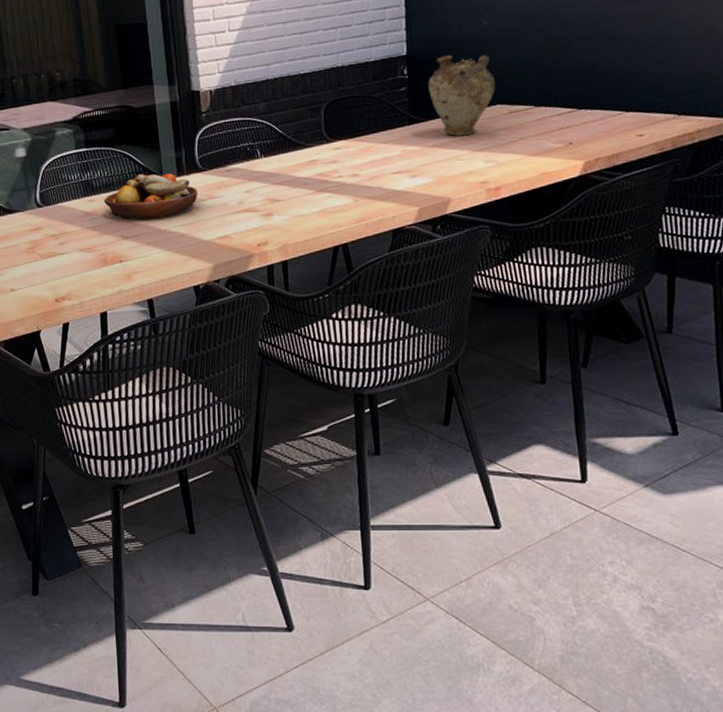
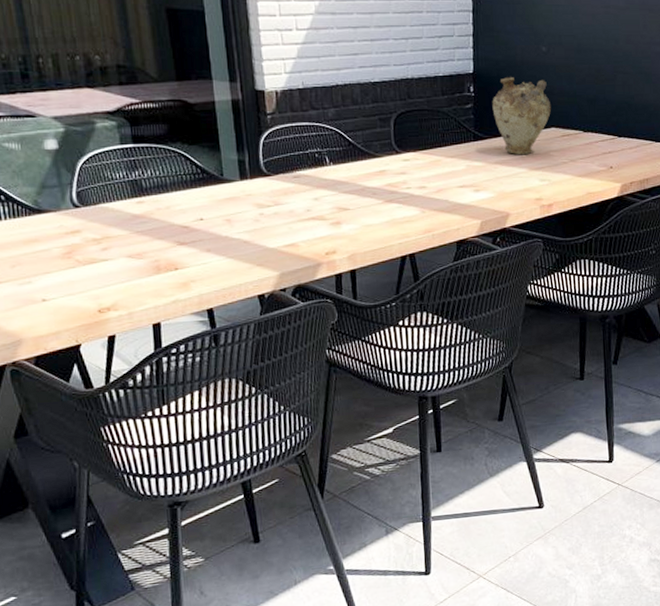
fruit bowl: present [104,173,198,220] -> none [156,176,263,225]

